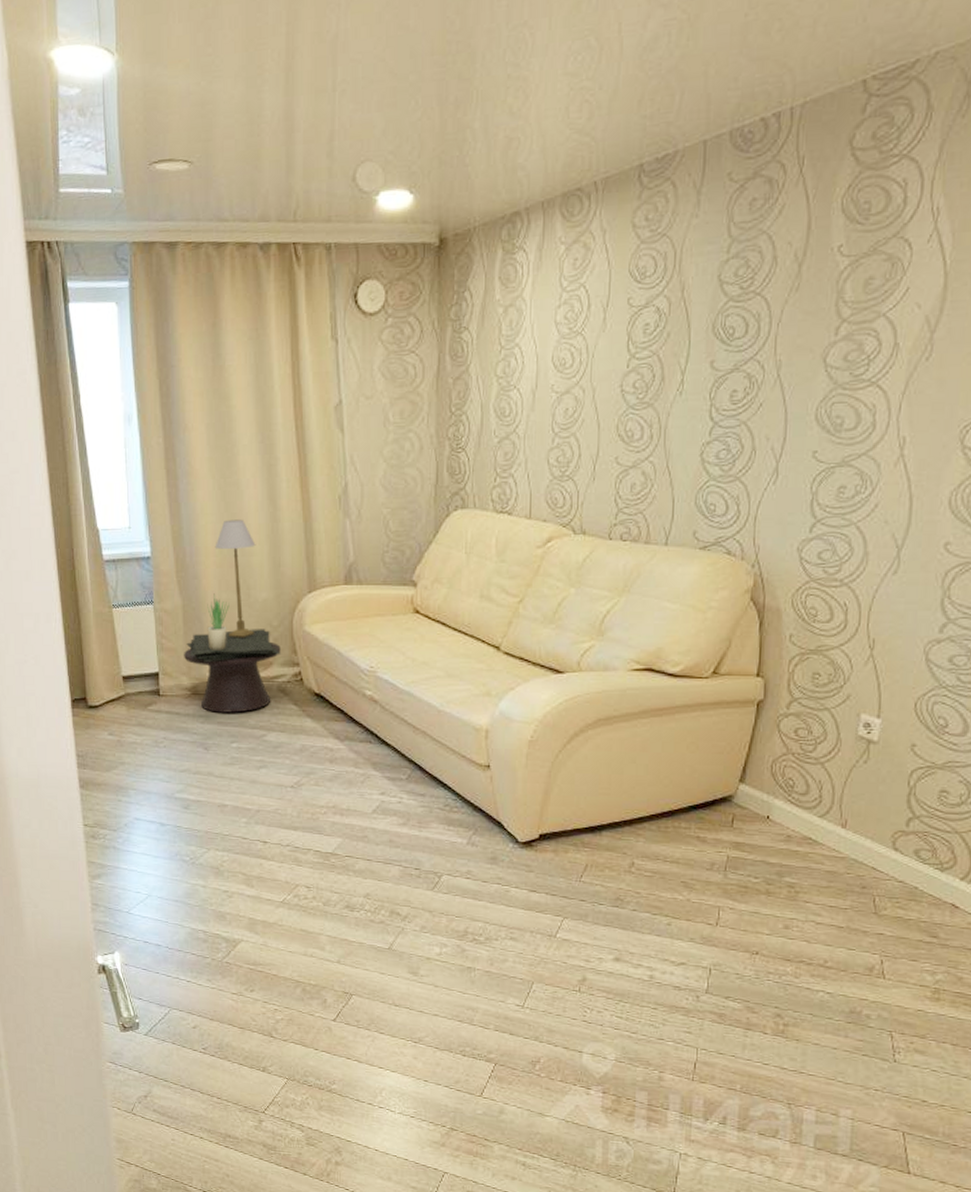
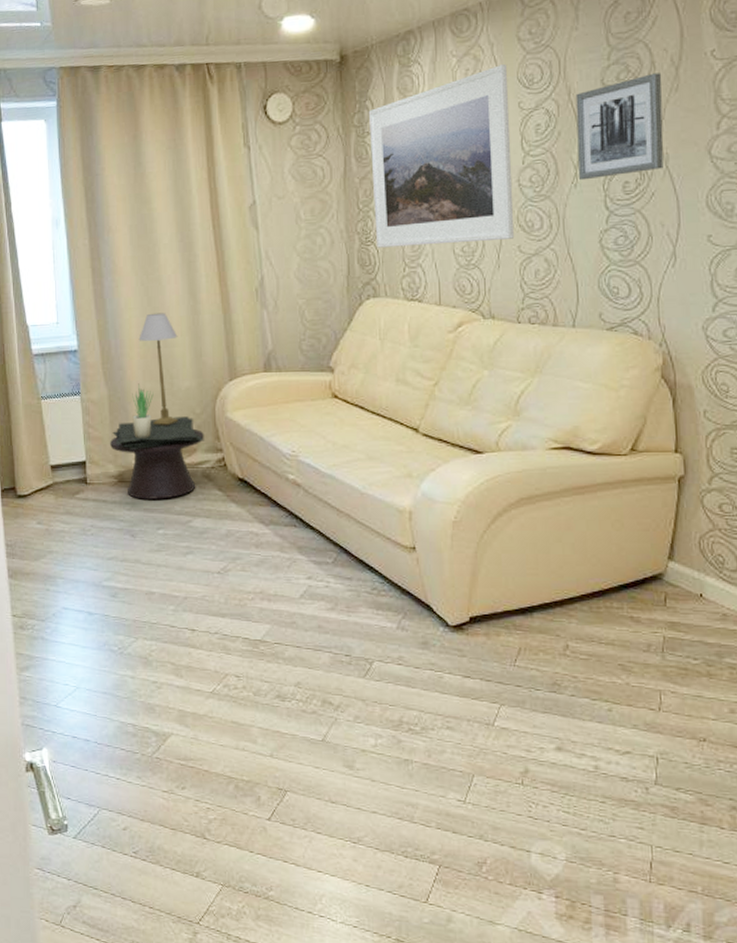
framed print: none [466,255,619,455] -> present [368,64,515,248]
wall art: none [685,269,783,388] -> present [575,73,664,181]

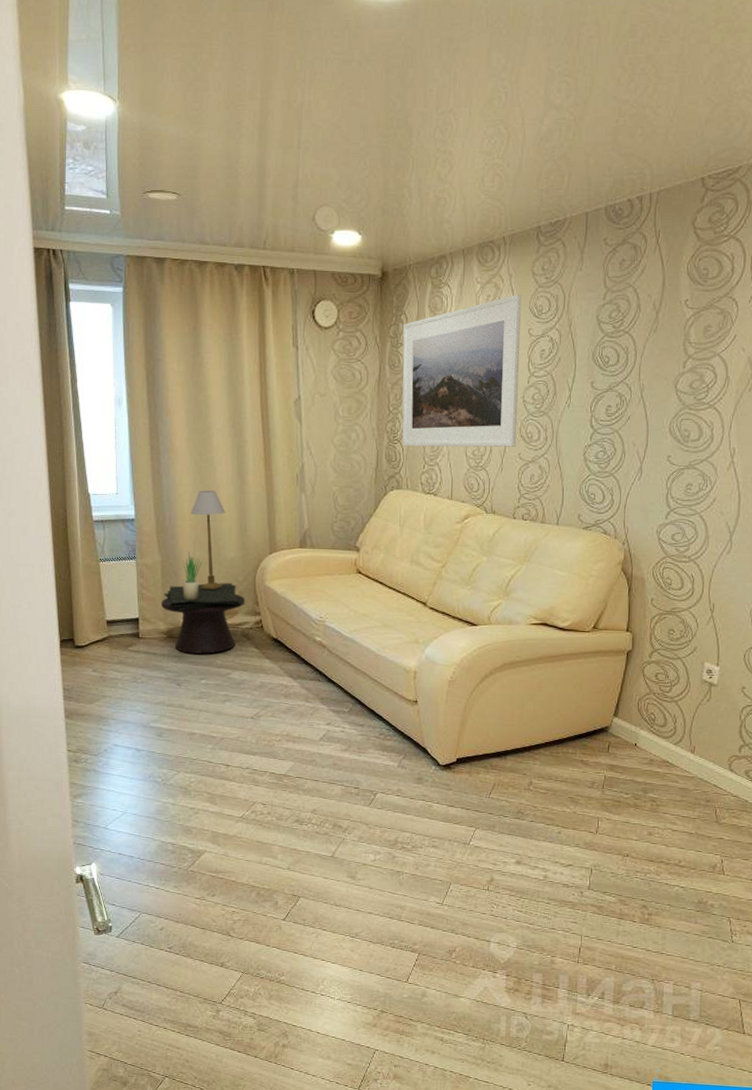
wall art: present [575,73,664,181] -> none [572,315,645,402]

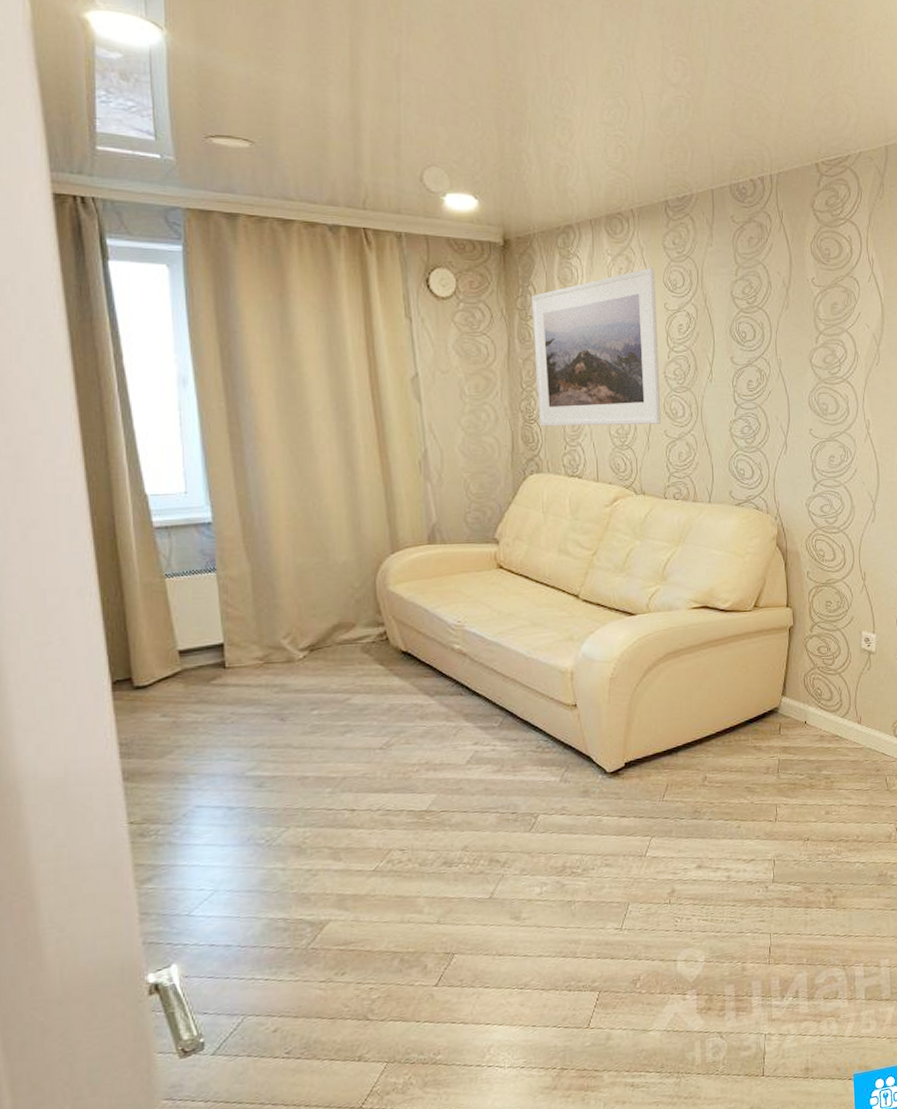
side table: present [160,583,245,654] -> none [252,591,364,681]
potted plant: present [182,552,202,599] -> none [280,558,306,615]
table lamp: present [190,490,226,590] -> none [287,483,335,601]

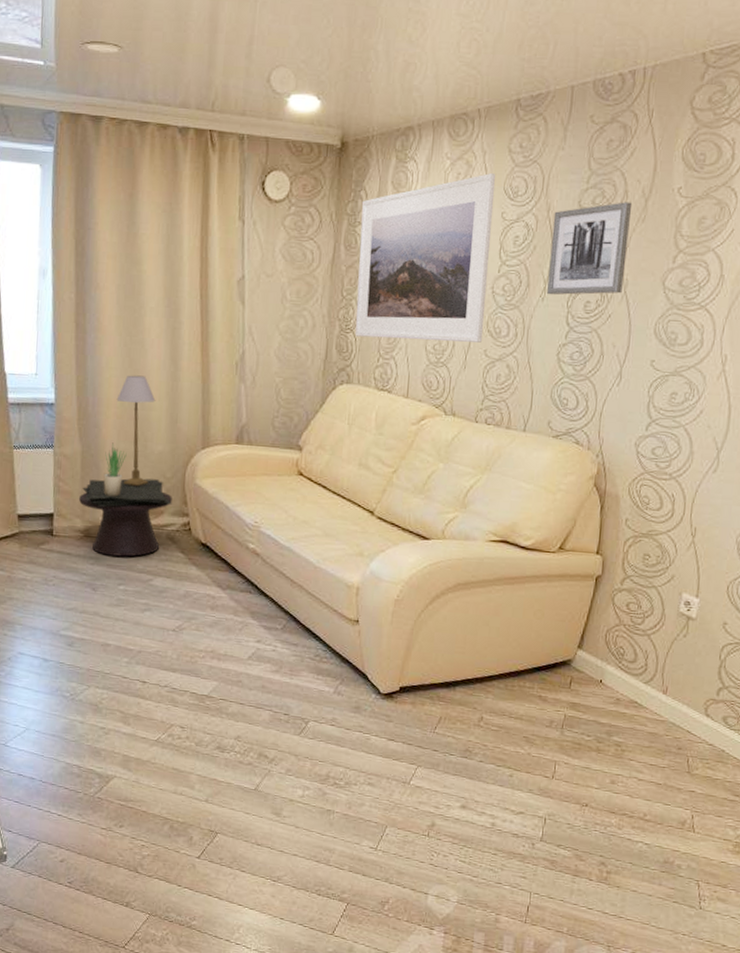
side table: none [252,591,364,681] -> present [78,478,172,557]
potted plant: none [280,558,306,615] -> present [103,442,127,496]
table lamp: none [287,483,335,601] -> present [116,375,156,486]
wall art: none [710,291,778,377] -> present [547,202,633,295]

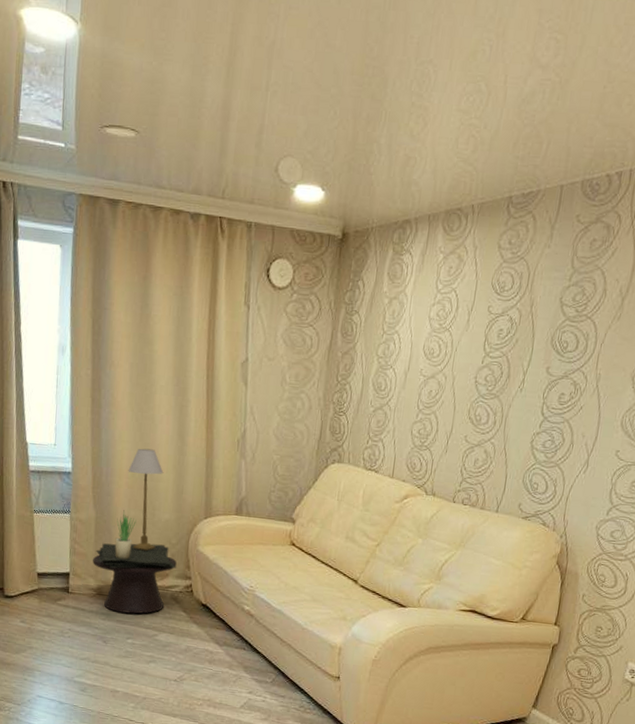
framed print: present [355,173,496,343] -> none [348,268,485,429]
wall art: present [547,202,633,295] -> none [525,300,610,387]

